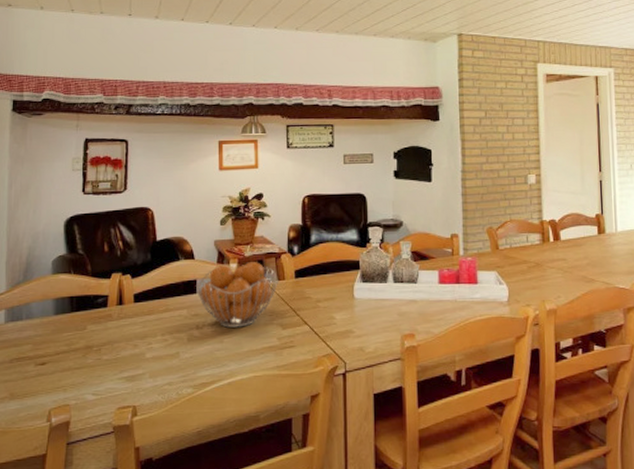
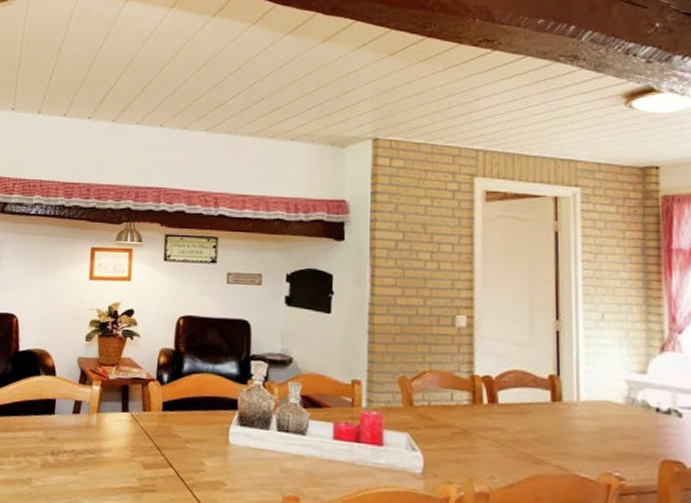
fruit basket: present [196,262,278,328] -> none [55,386,143,460]

